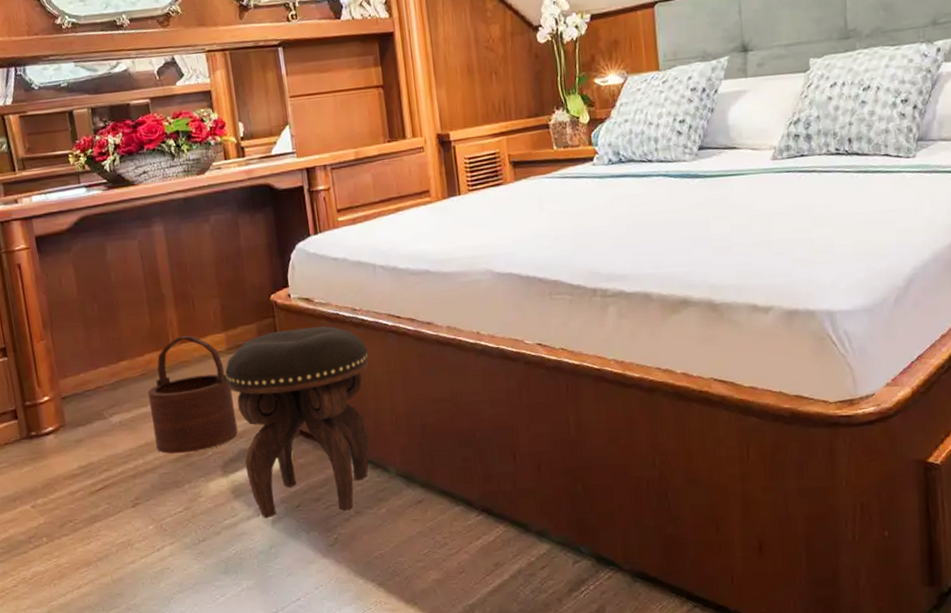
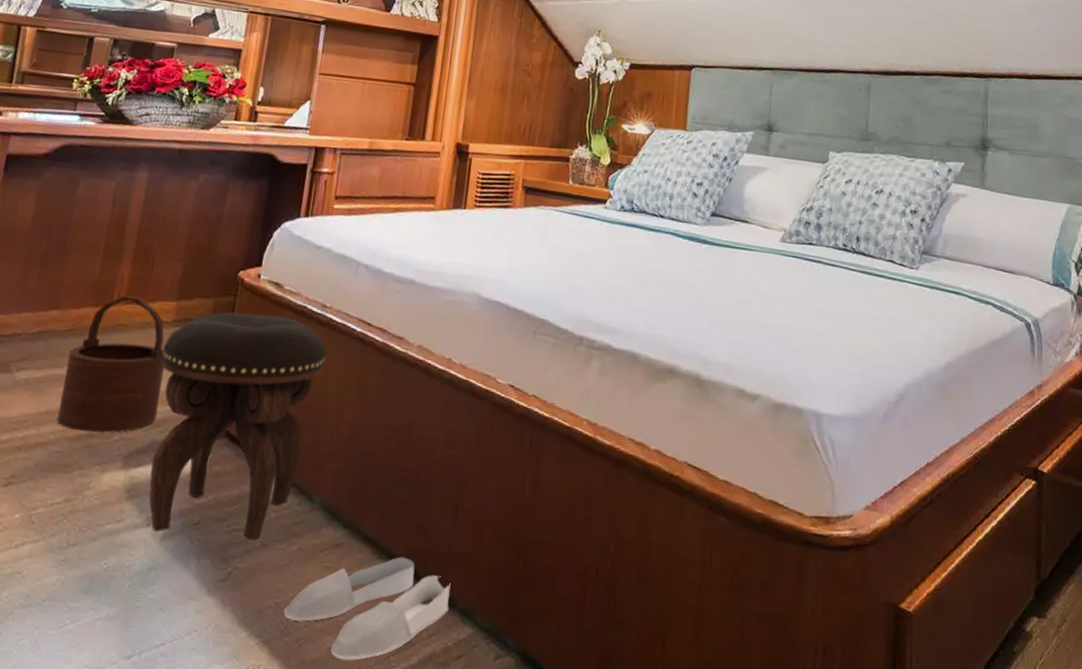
slippers: none [389,500,526,586] -> present [284,556,451,660]

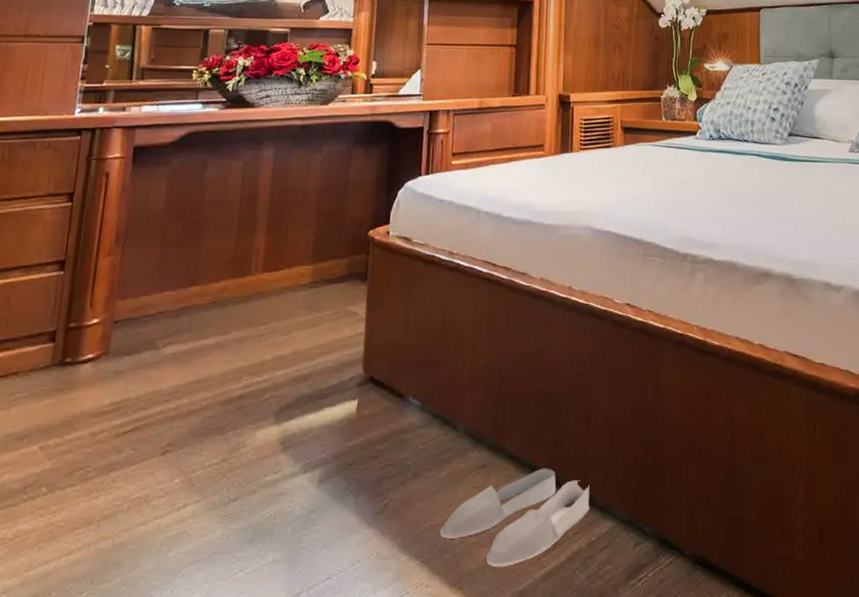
wooden bucket: present [57,295,165,433] -> none [207,264,306,395]
footstool: present [149,312,327,541] -> none [302,268,458,477]

